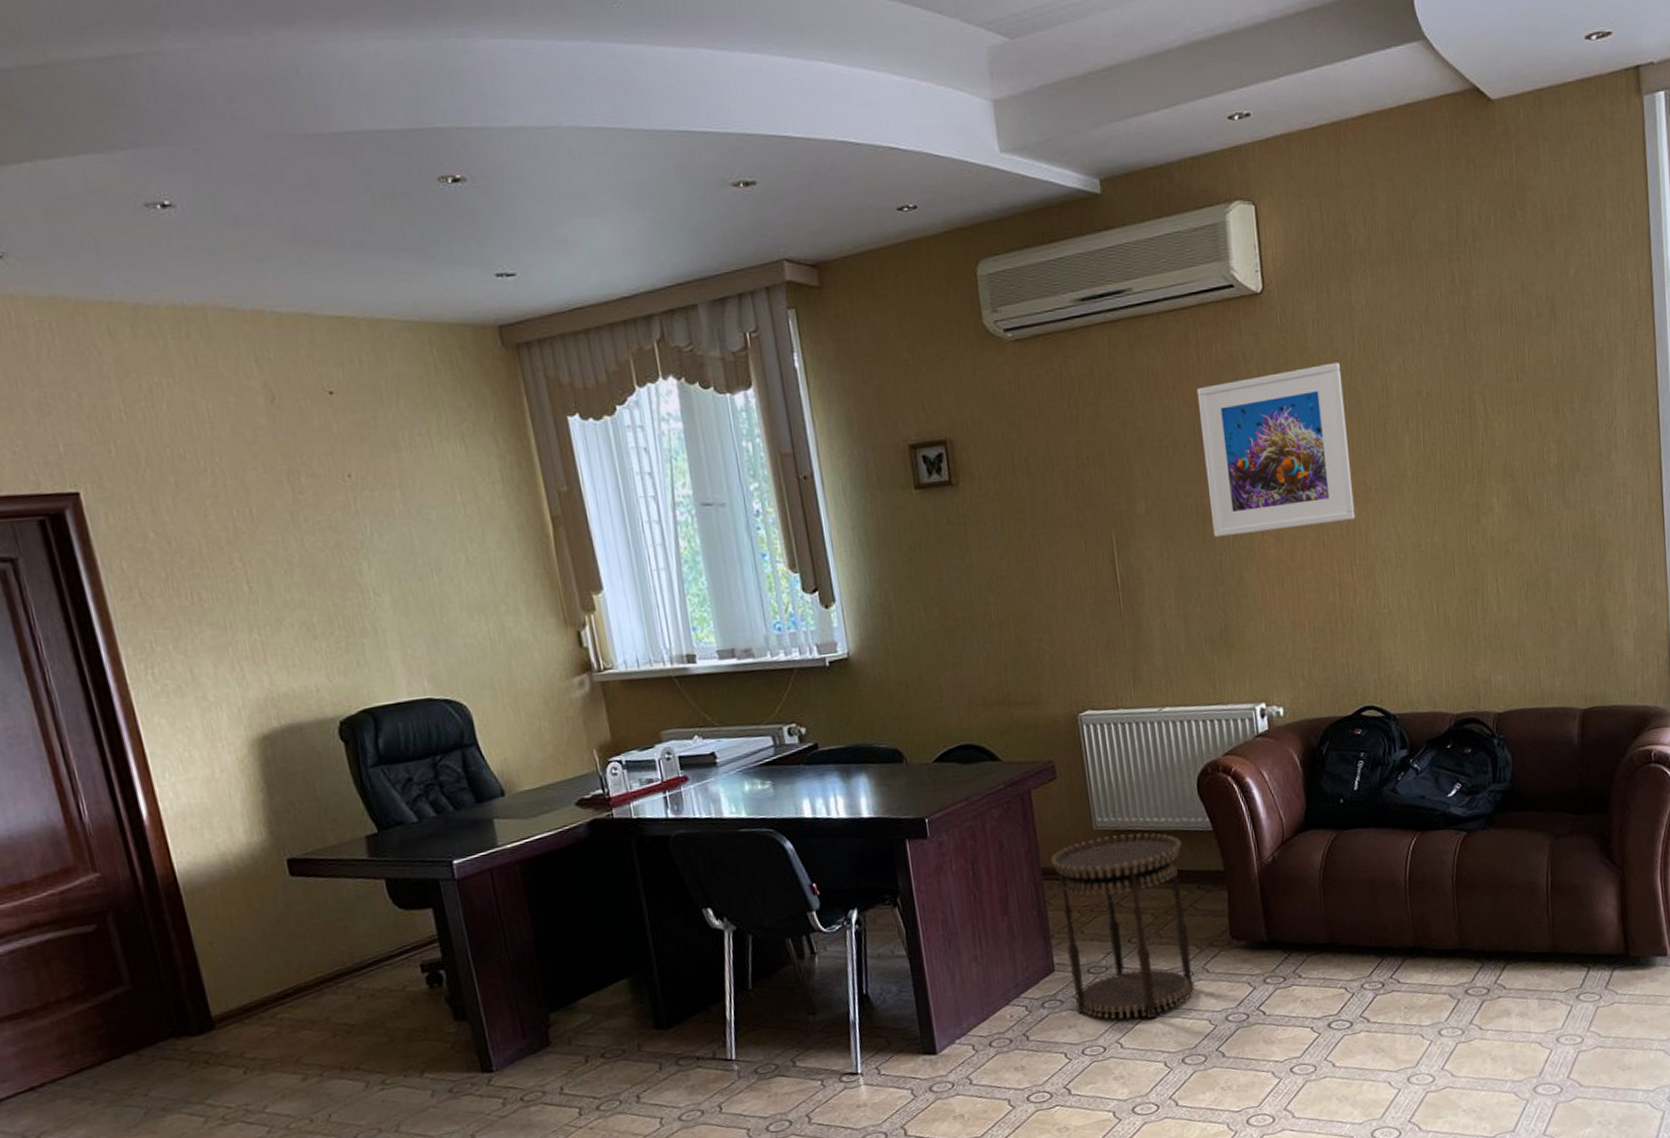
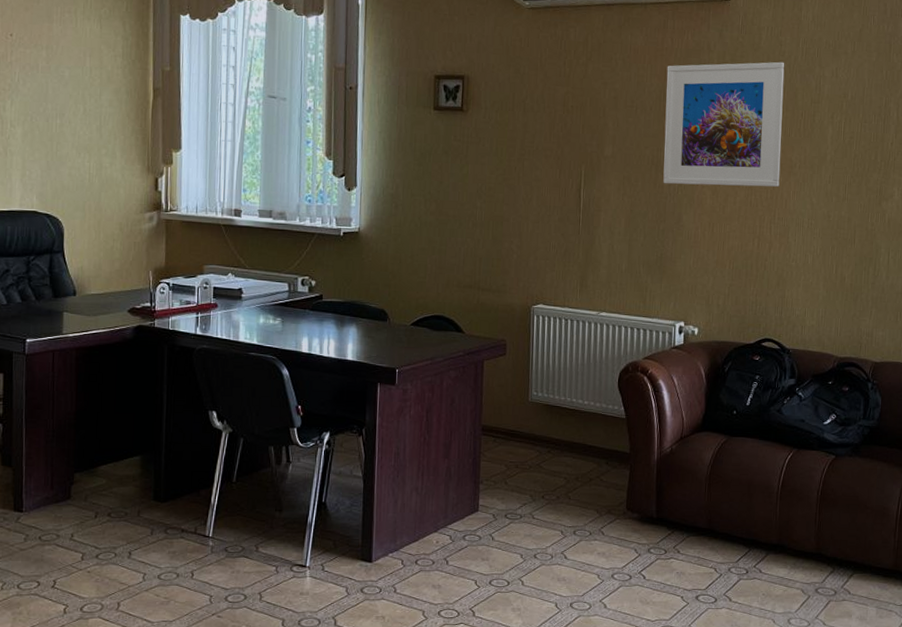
side table: present [1051,833,1195,1019] -> none [490,408,598,565]

